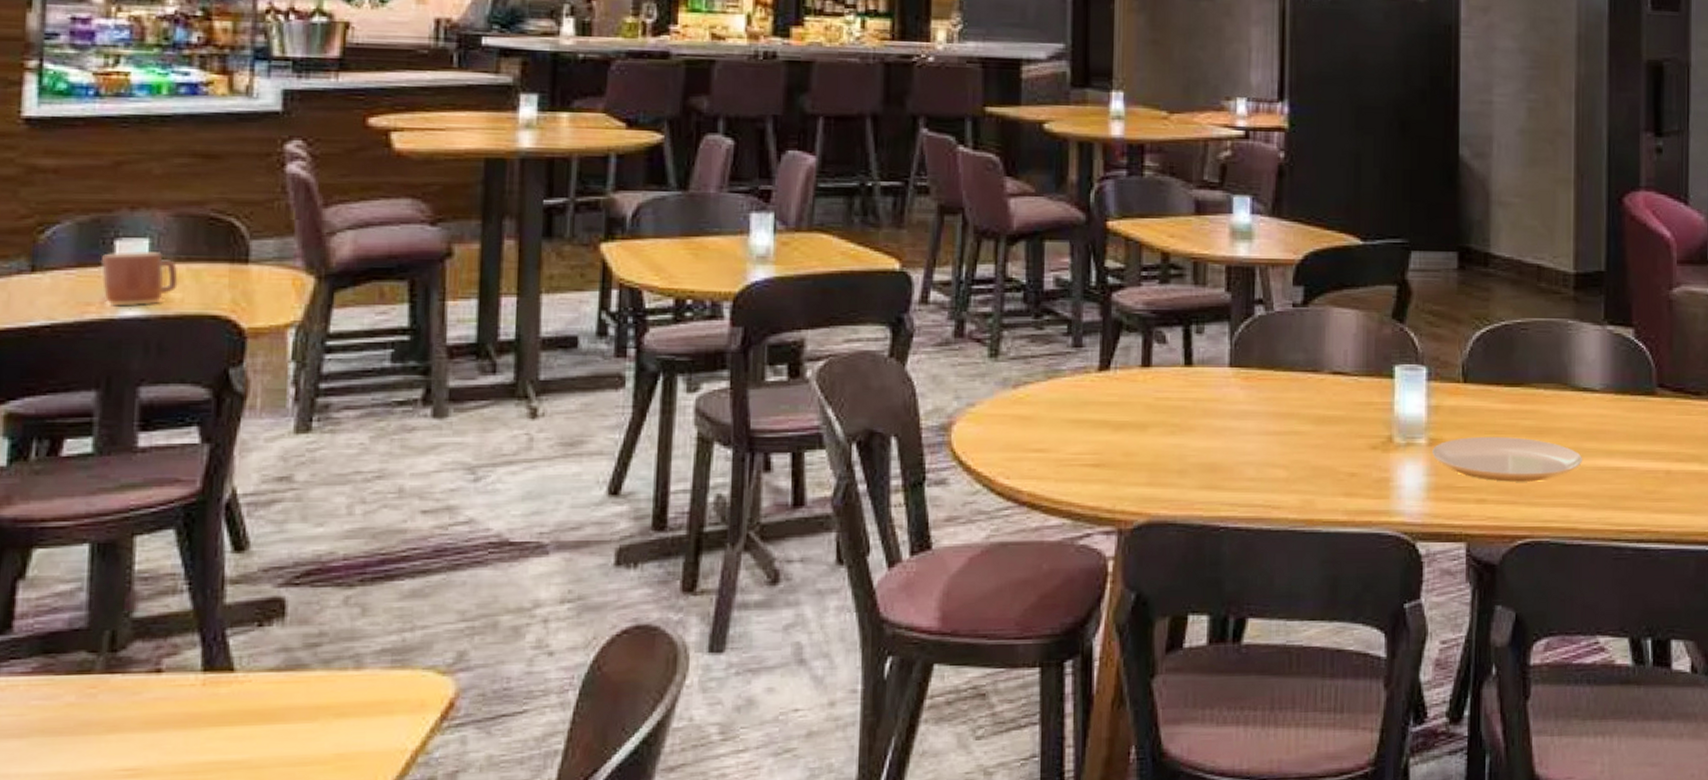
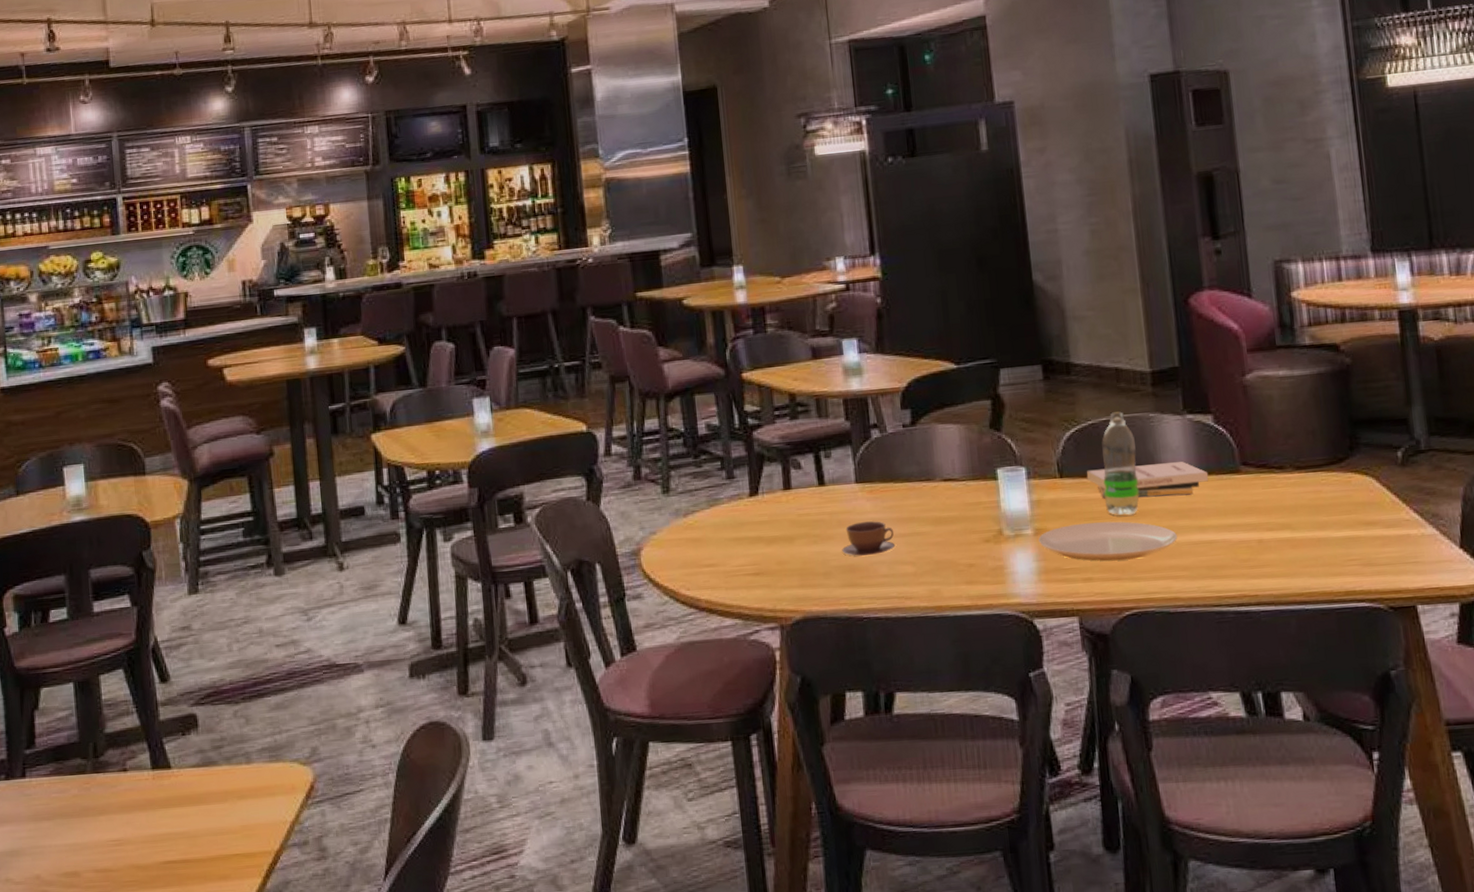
mug: present [100,250,178,305] -> none [56,473,105,514]
teacup: none [1204,414,1268,453] -> present [842,521,896,556]
books: none [1493,376,1623,413] -> present [1086,461,1209,499]
bottle: none [1509,314,1550,432] -> present [1101,411,1139,516]

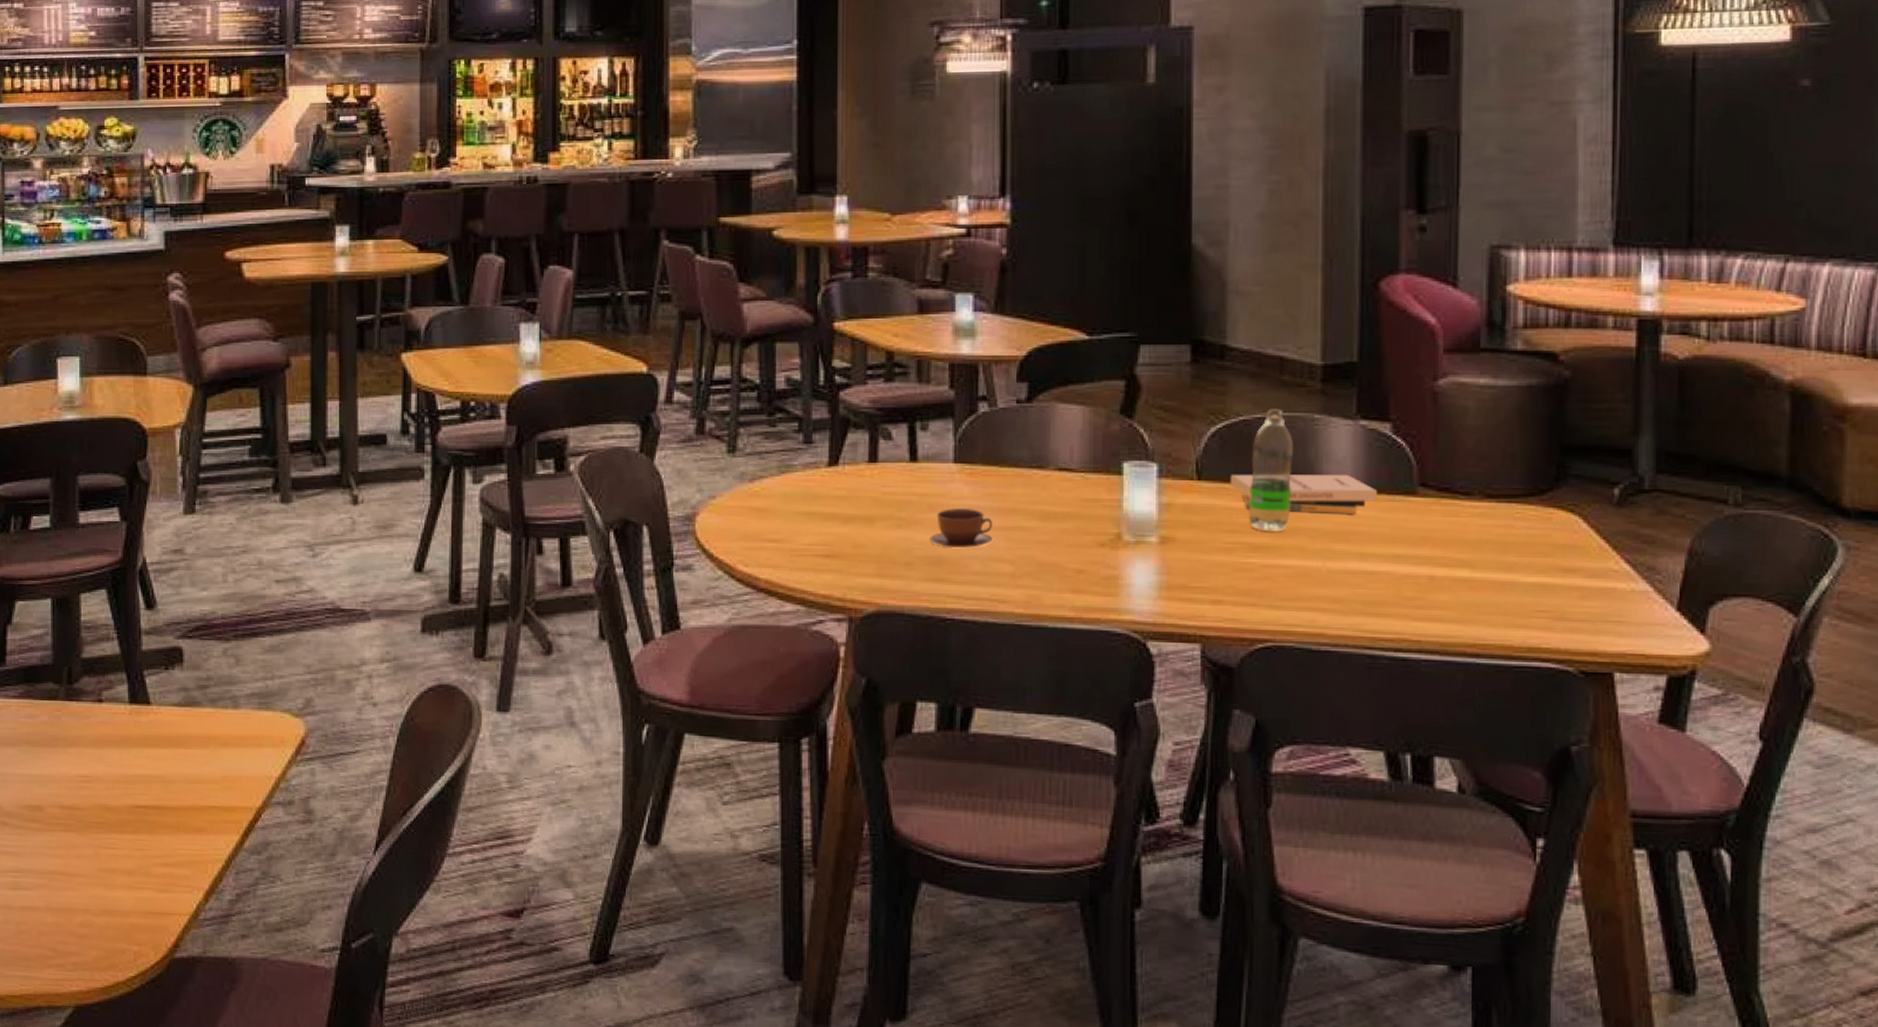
plate: present [1038,521,1178,562] -> none [1164,535,1332,584]

